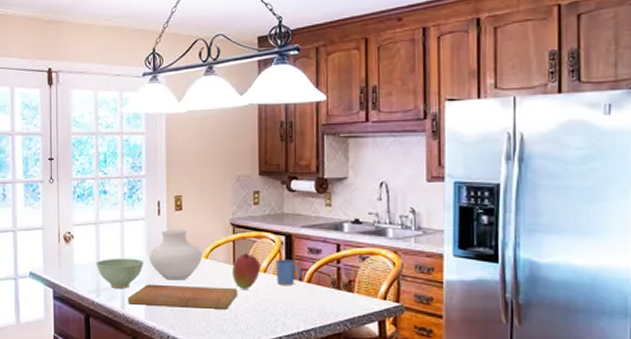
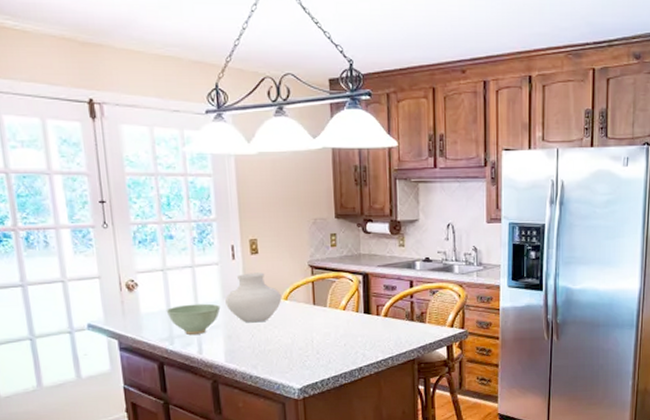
cutting board: present [127,284,238,309] -> none [204,326,319,349]
fruit: present [232,252,261,289] -> none [312,292,341,327]
mug: present [275,259,302,286] -> none [354,297,379,321]

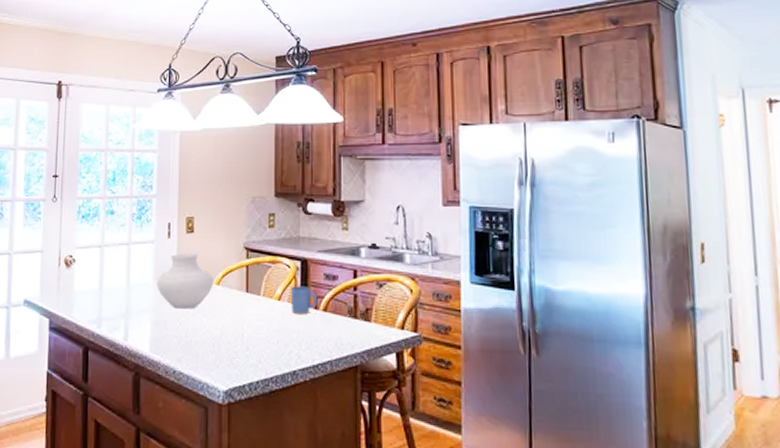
bowl: present [166,303,221,335] -> none [98,284,151,318]
mug: none [354,297,379,321] -> present [290,286,318,315]

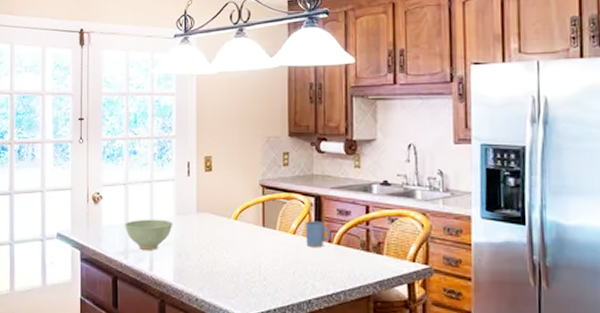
bowl: none [98,284,151,318] -> present [124,219,173,250]
vase: present [157,253,214,309] -> none [178,190,232,242]

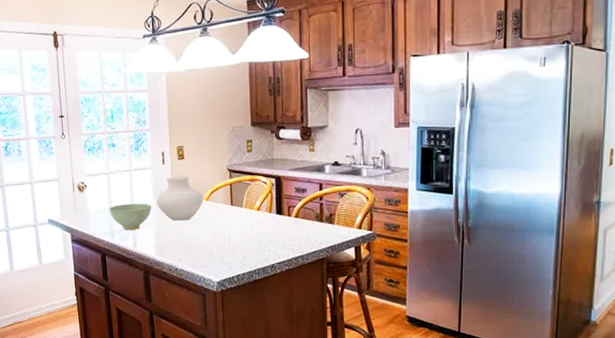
vase: none [178,190,232,242] -> present [156,176,204,221]
mug: present [305,221,332,248] -> none [267,198,291,221]

